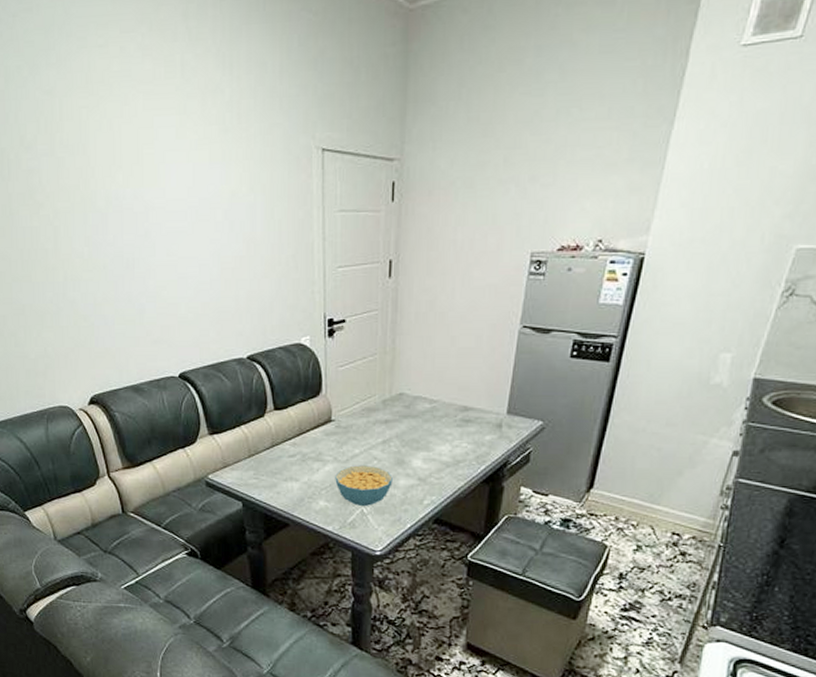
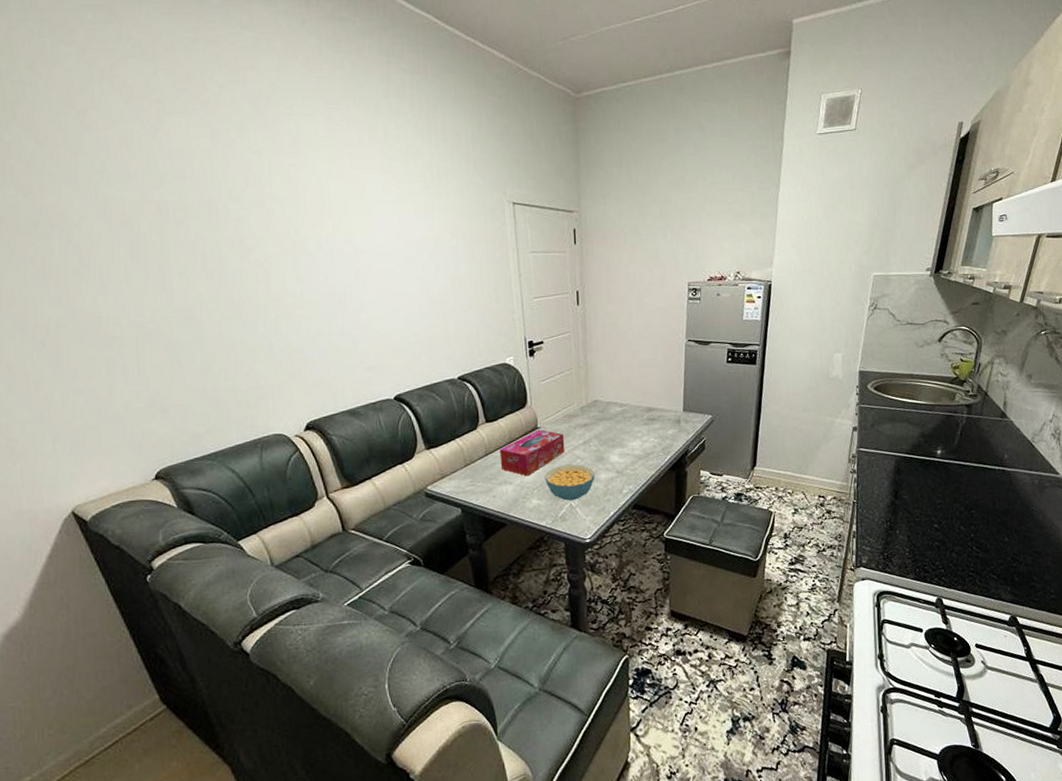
tissue box: none [287,423,361,474] -> present [499,430,565,476]

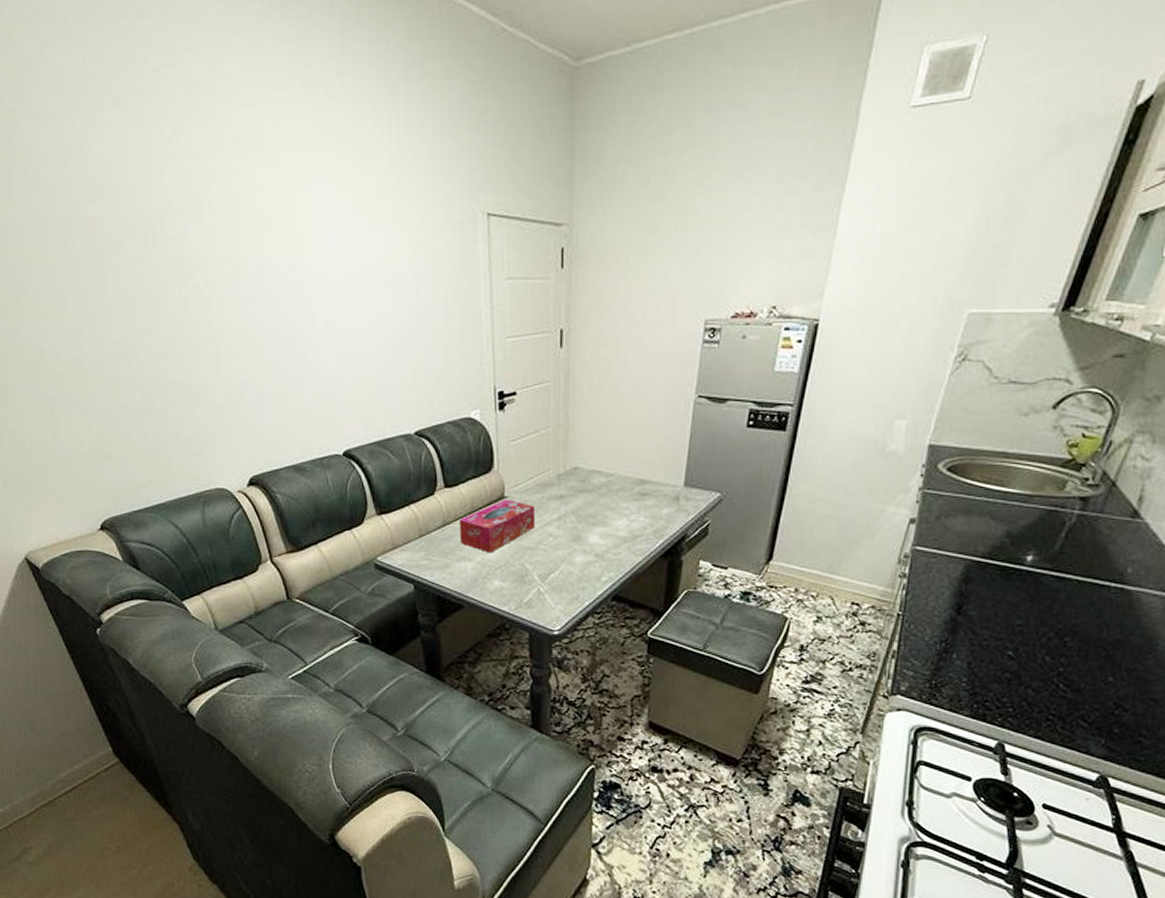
cereal bowl: present [545,464,595,500] -> none [510,543,569,584]

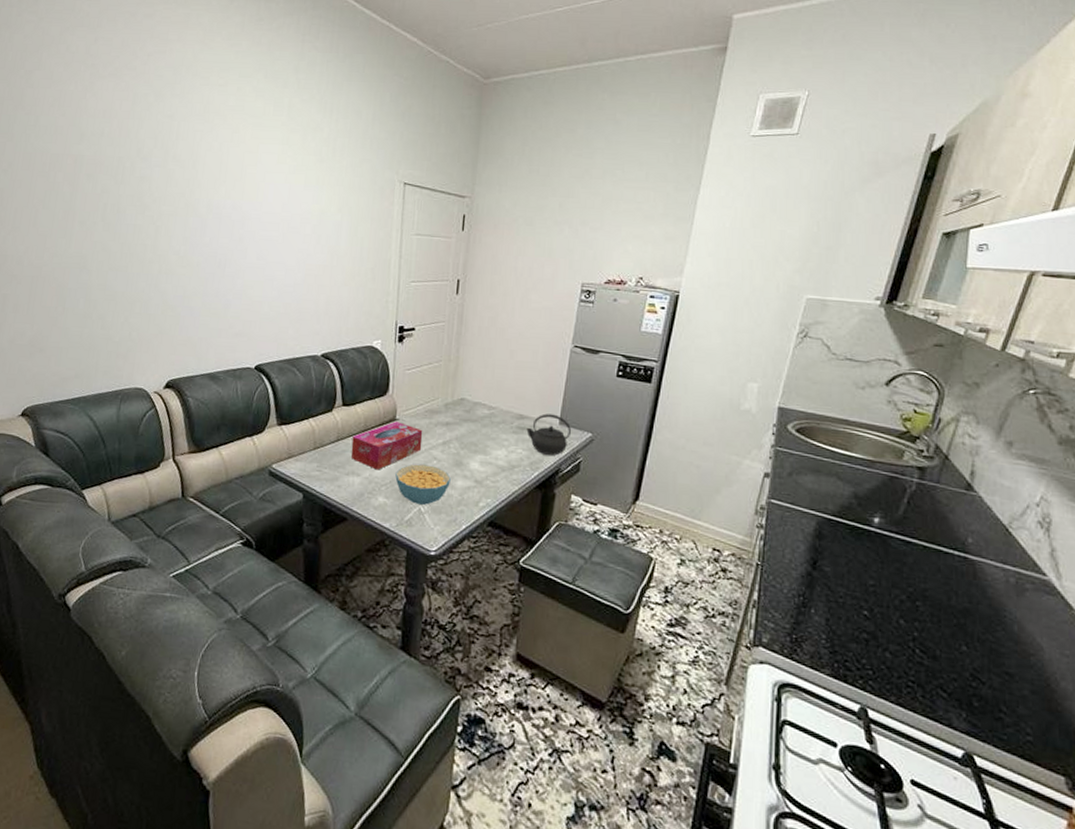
cereal bowl: none [510,543,569,584] -> present [395,464,451,505]
kettle: none [648,476,698,521] -> present [526,413,572,456]

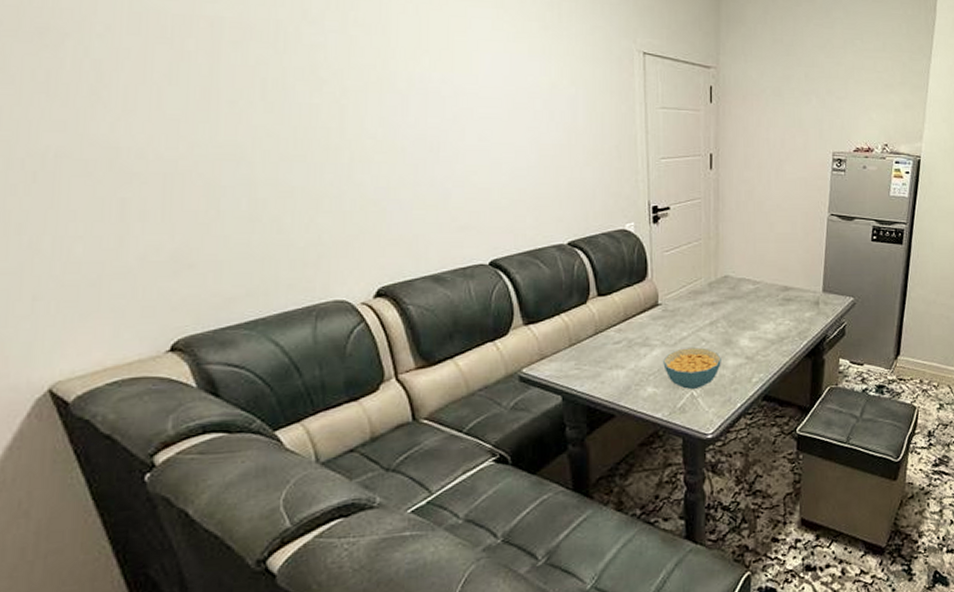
tissue box: present [351,421,423,470] -> none [612,307,689,360]
kettle: present [526,413,572,456] -> none [792,283,835,323]

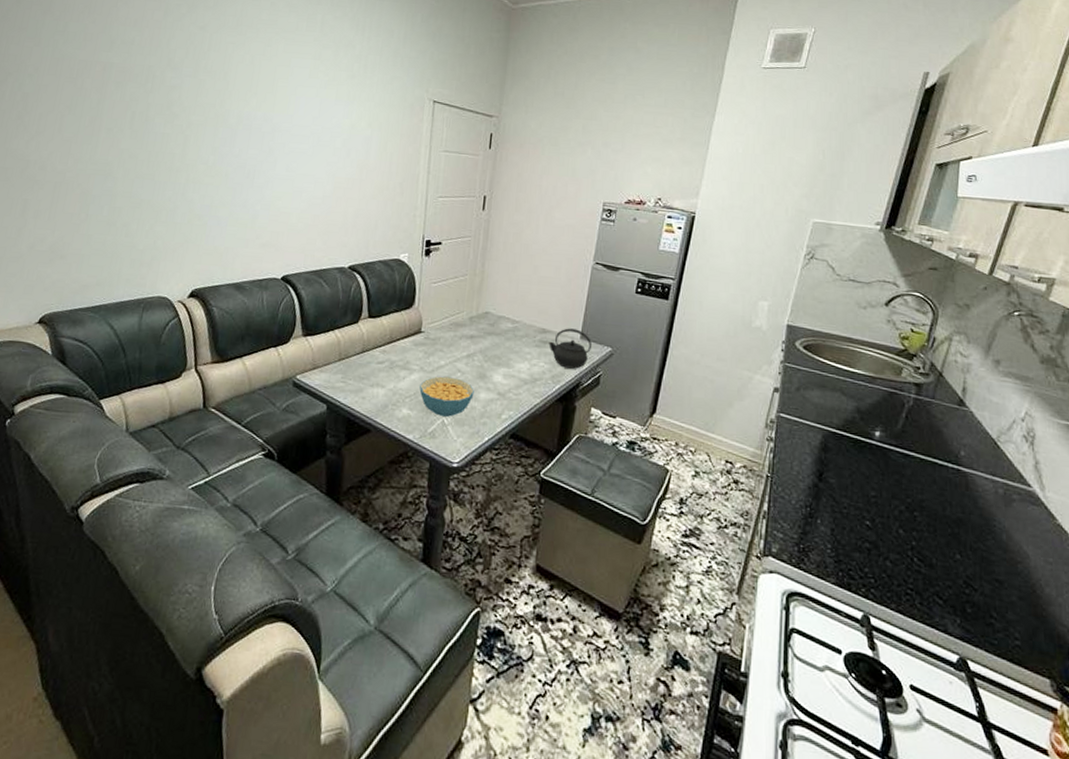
kettle: none [792,283,835,323] -> present [549,328,593,369]

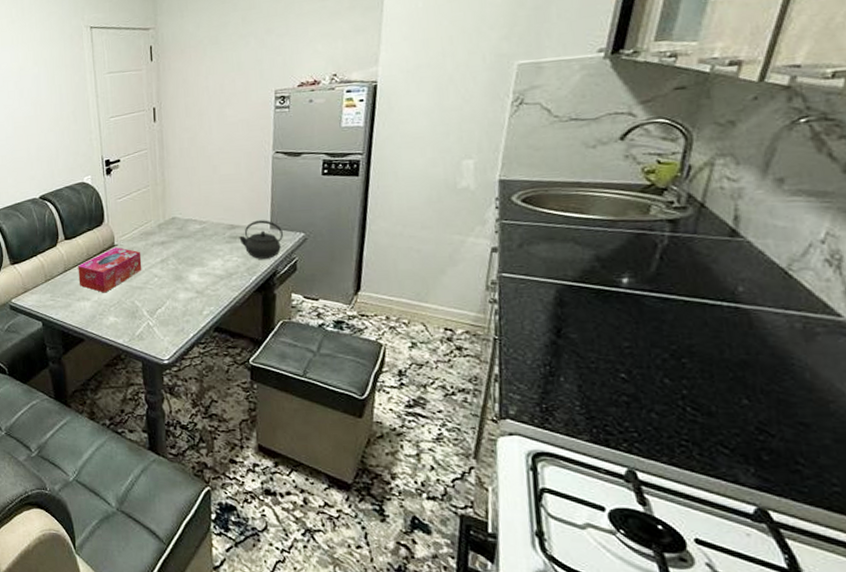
tissue box: none [375,334,448,382] -> present [78,247,142,293]
cereal bowl: present [419,376,474,417] -> none [121,283,173,319]

